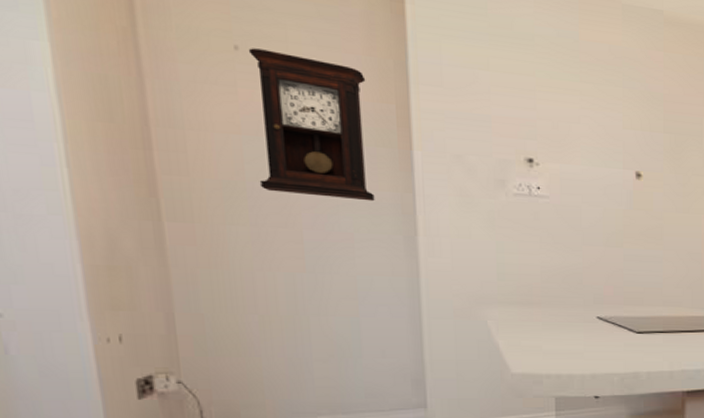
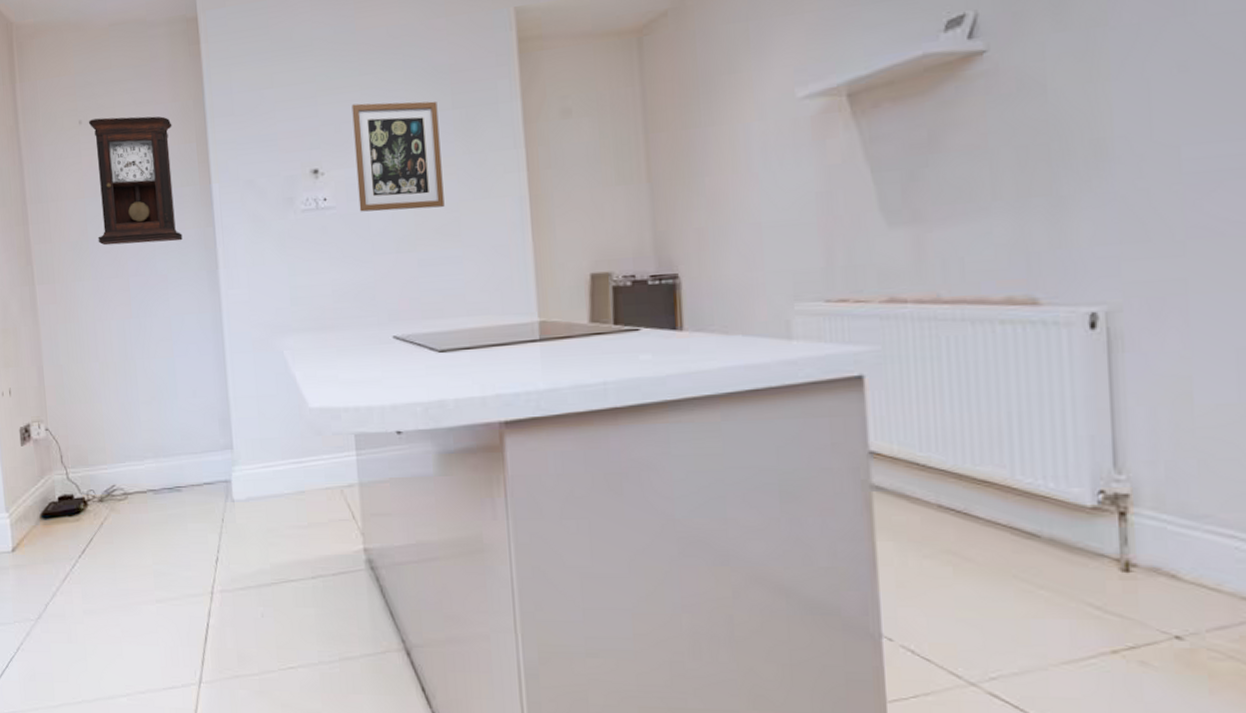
wall art: none [571,107,651,214] -> present [351,101,445,212]

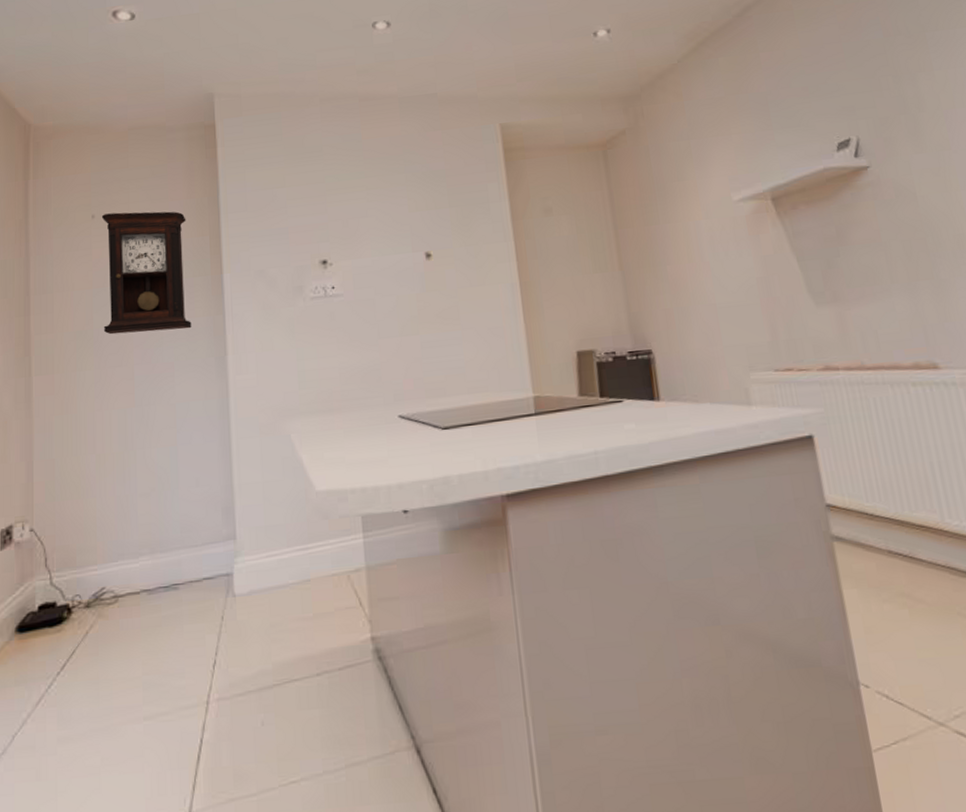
wall art: present [351,101,445,212] -> none [358,200,444,299]

